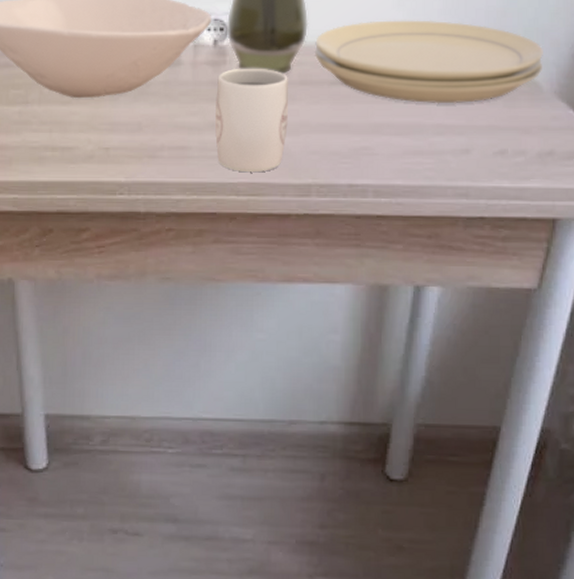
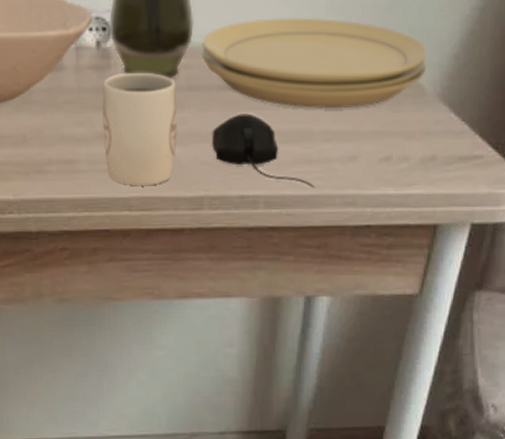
computer mouse: none [322,107,426,179] -> present [212,113,315,188]

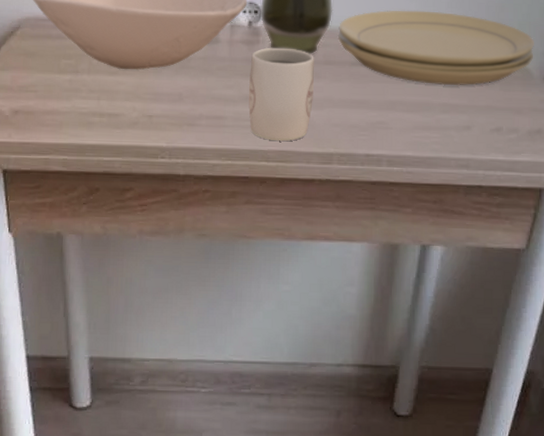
computer mouse: present [212,113,315,188] -> none [343,85,433,151]

